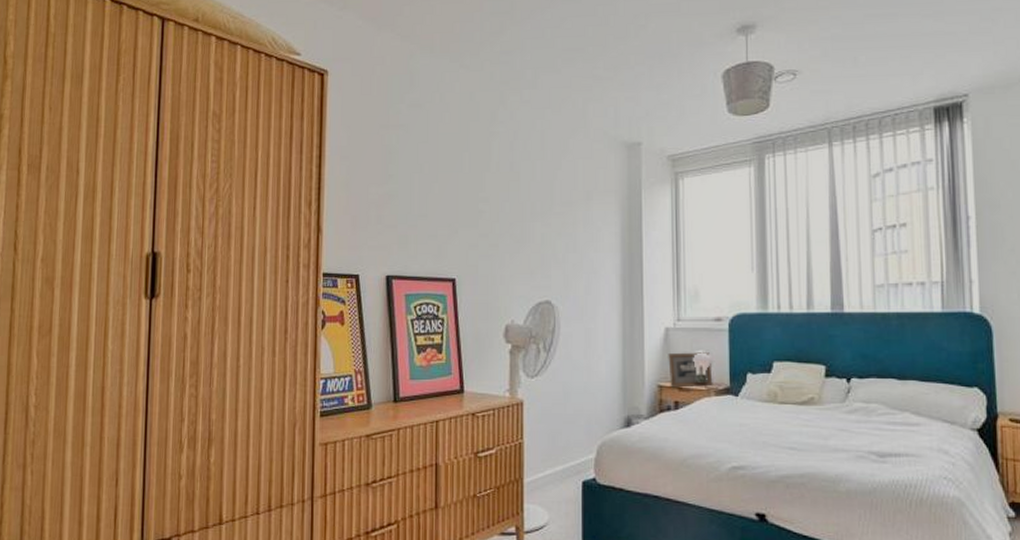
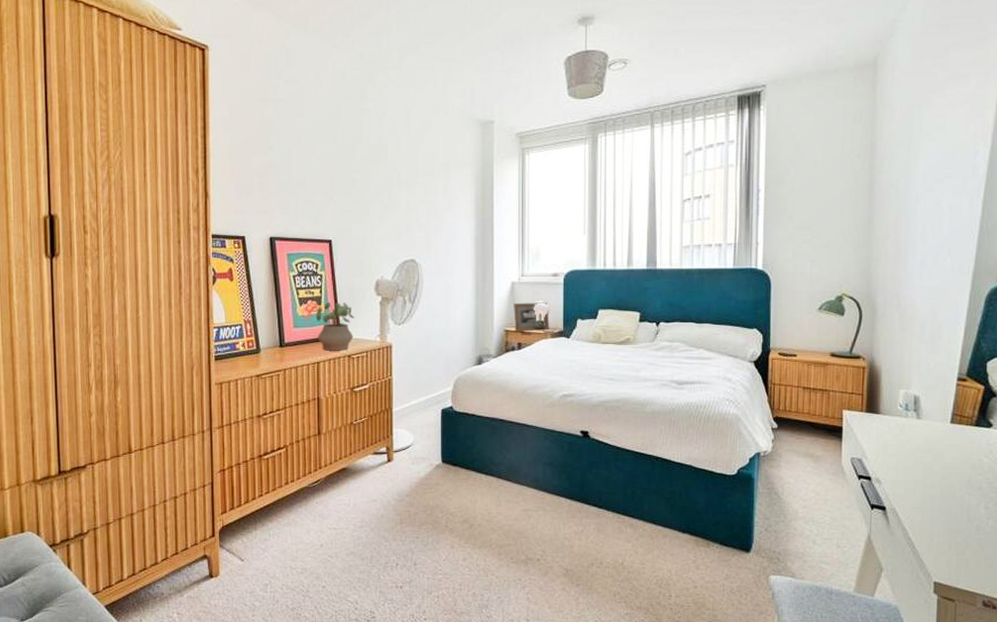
potted plant: none [435,350,480,408] -> present [315,302,355,351]

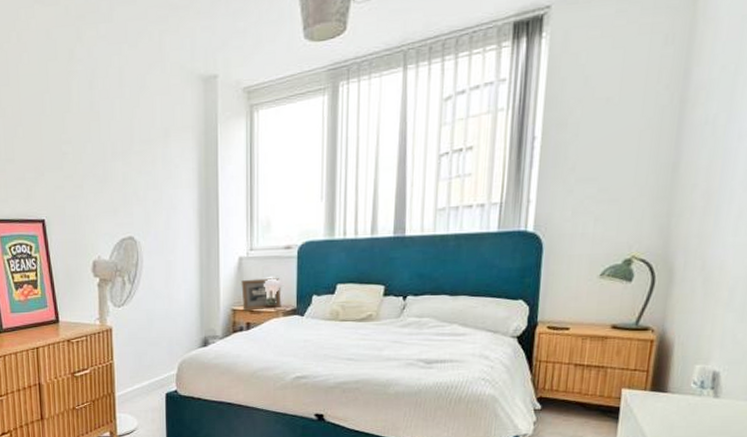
potted plant: present [315,302,355,351] -> none [32,284,73,336]

